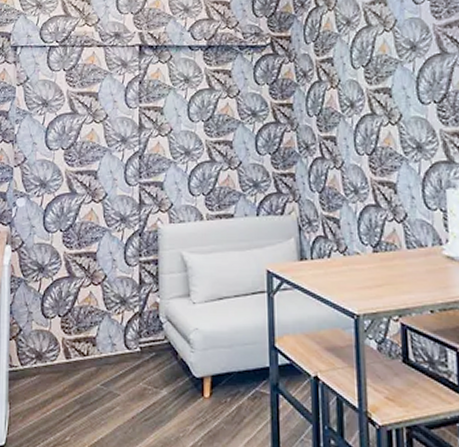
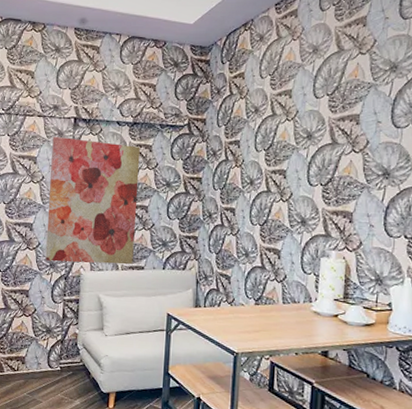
wall art: none [114,67,220,215] -> present [45,136,140,265]

